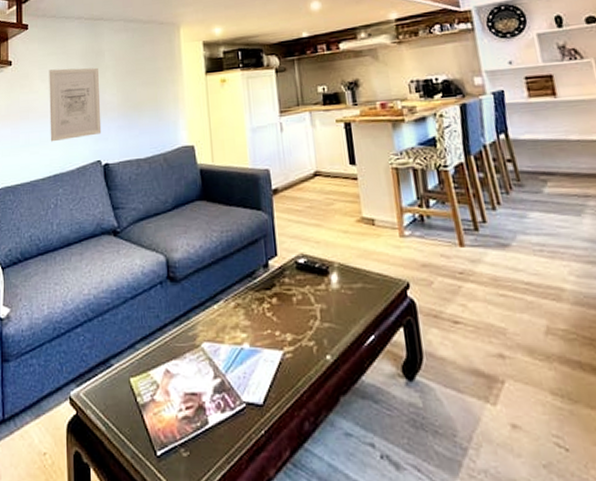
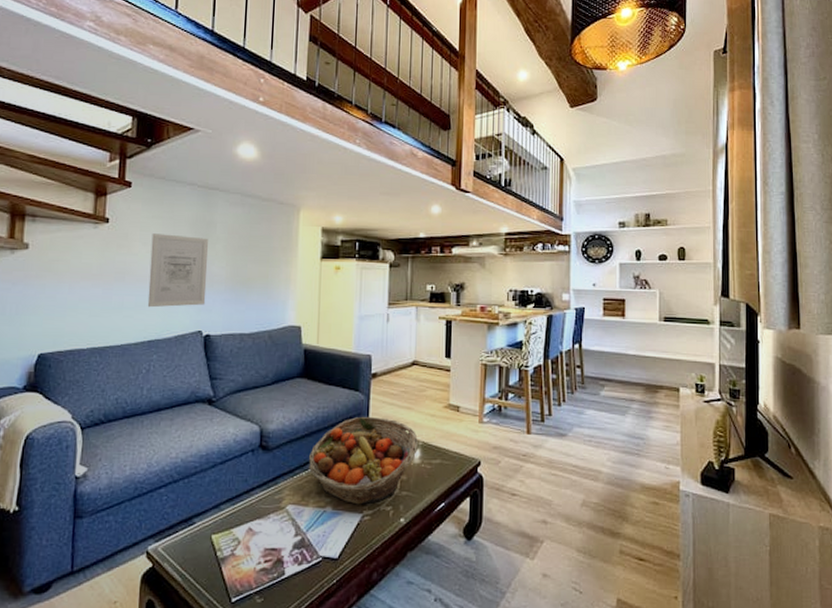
fruit basket: none [217,237,334,340] -> present [308,416,418,505]

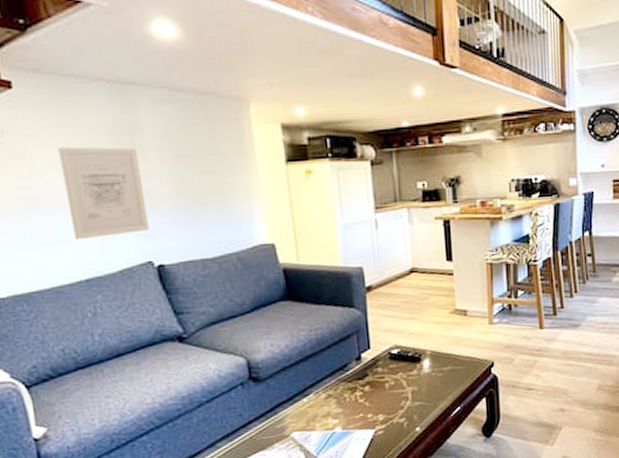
fruit basket: present [308,416,418,505] -> none [307,331,426,422]

